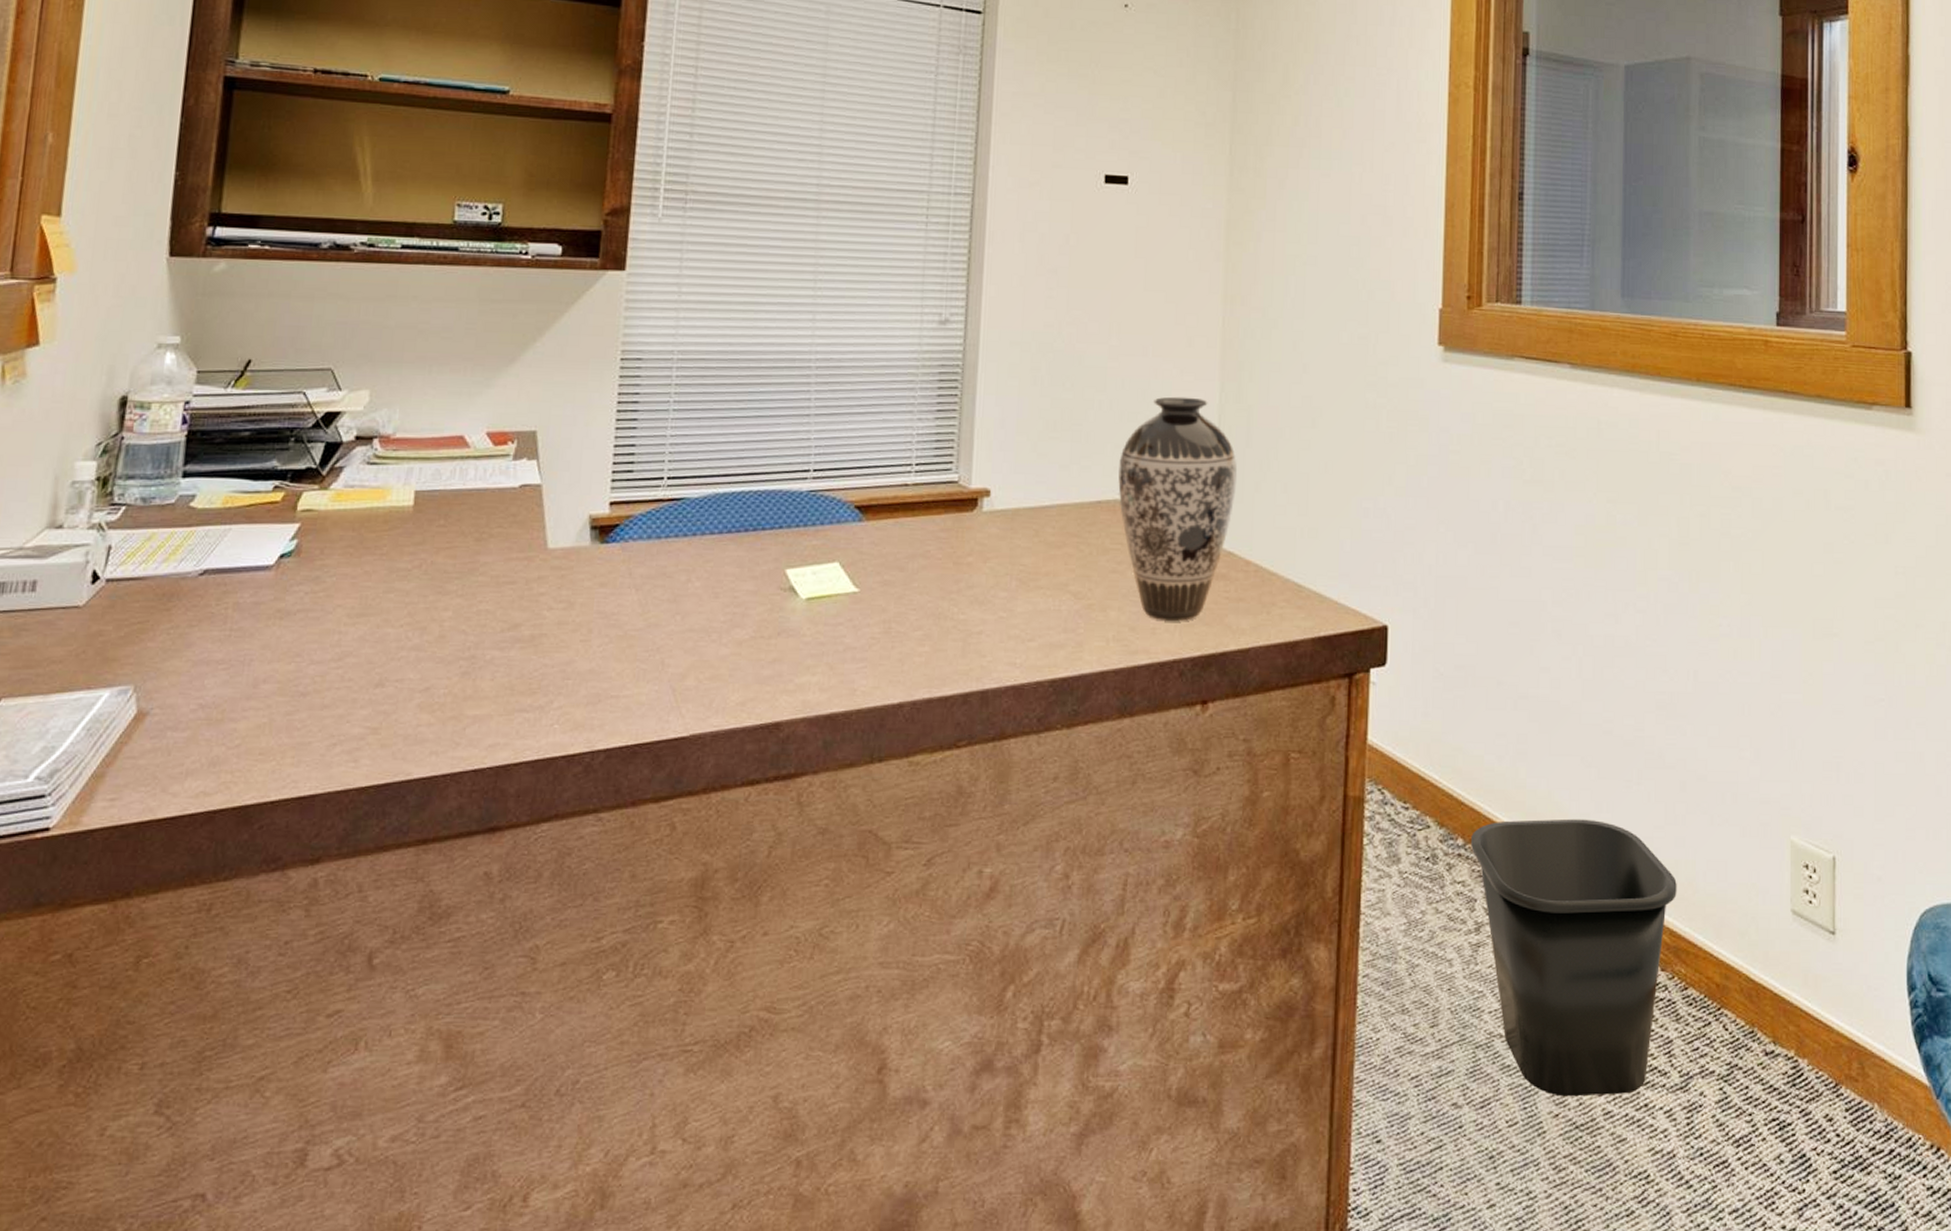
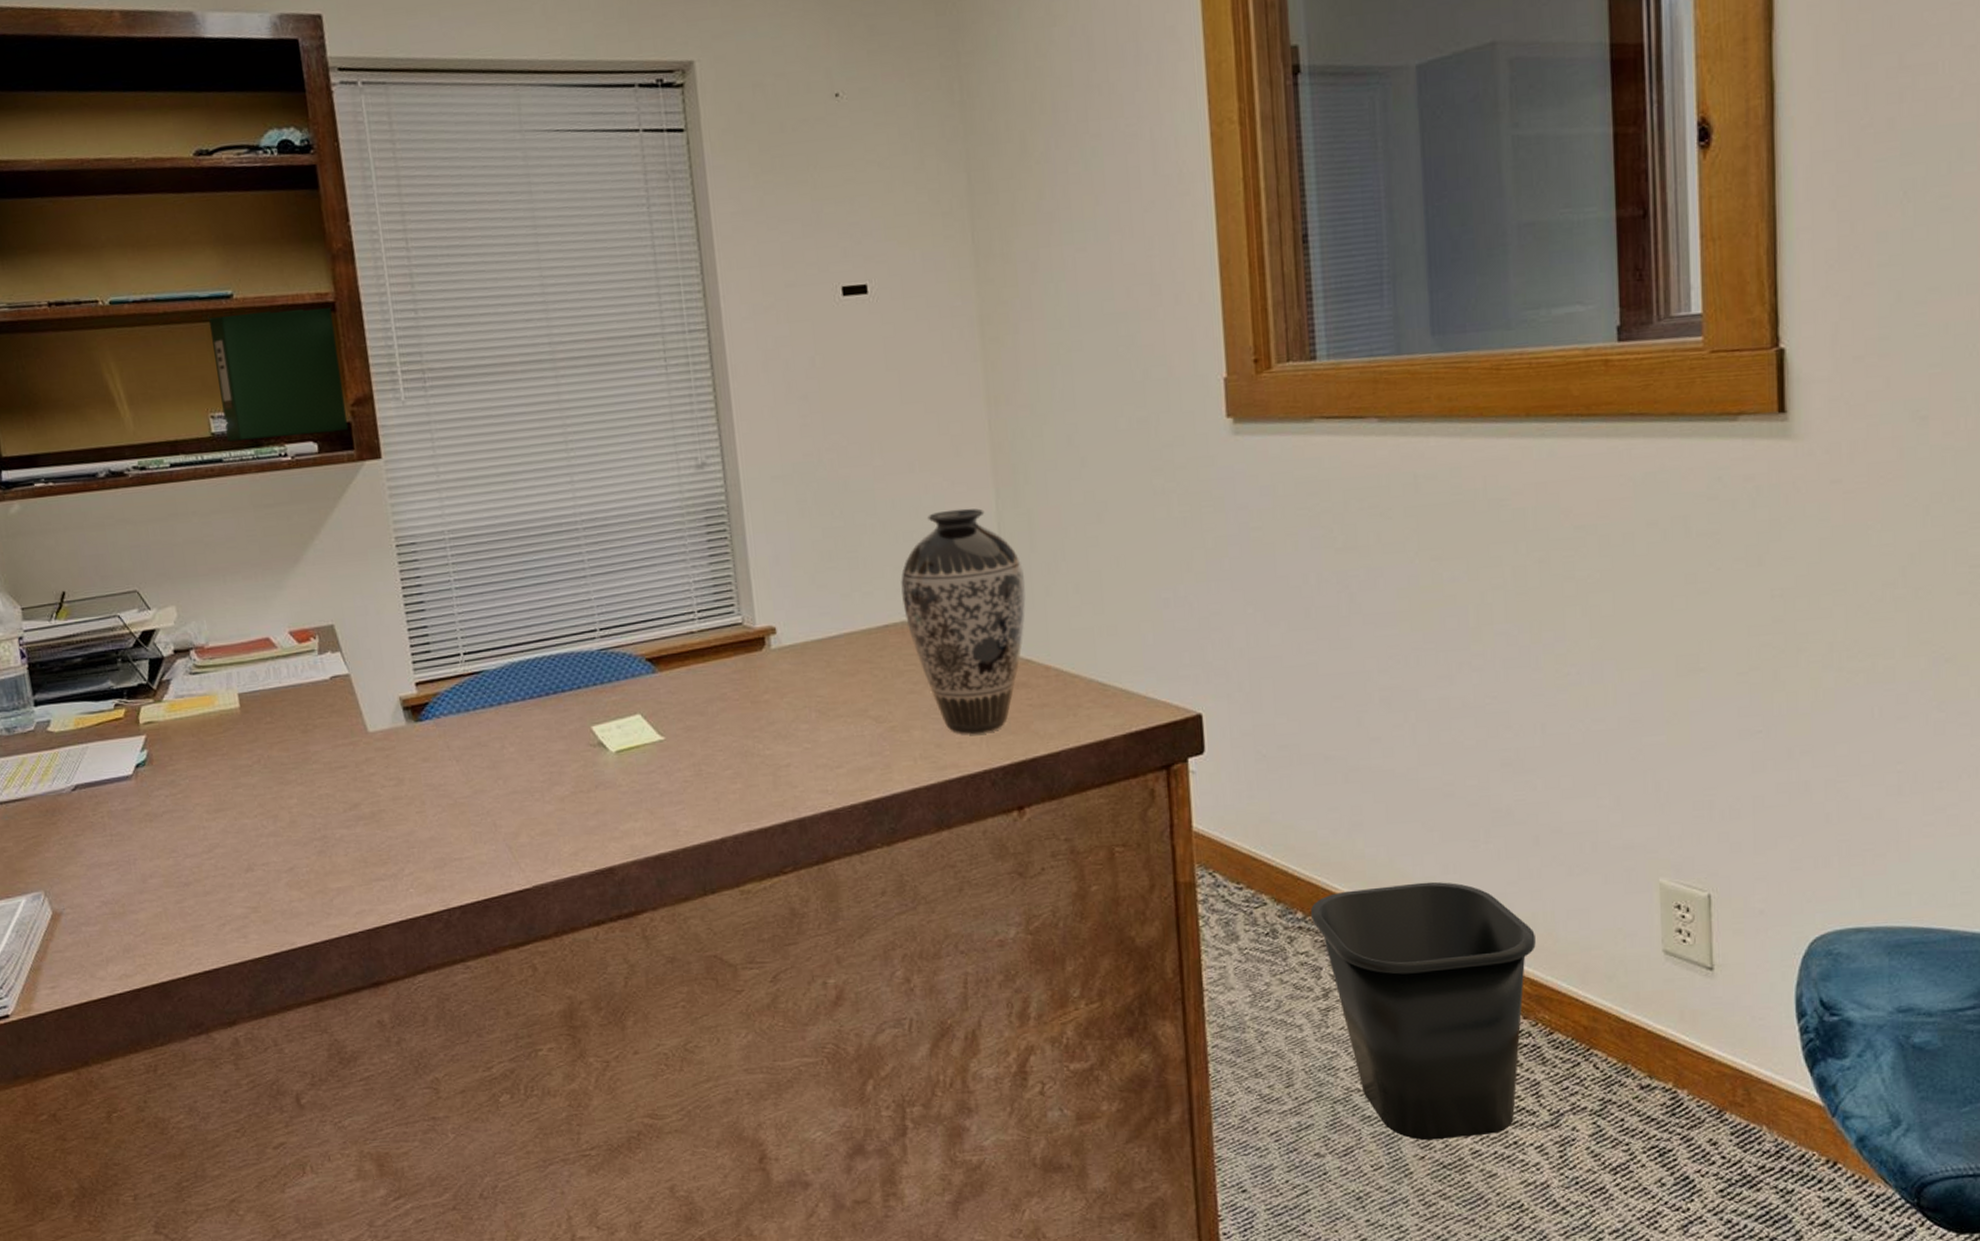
binder: none [469,107,606,239] -> present [207,308,349,442]

